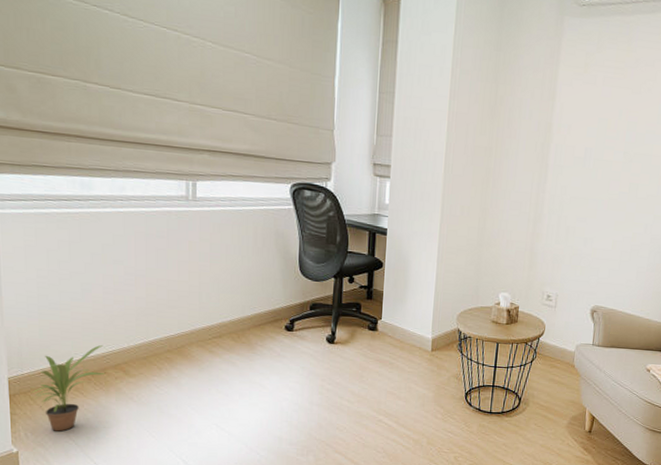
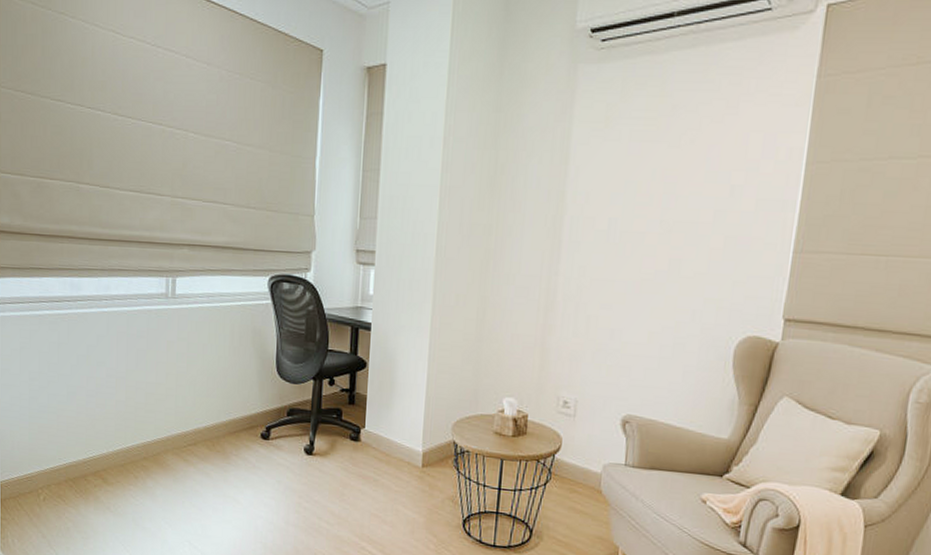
potted plant: present [30,345,106,432] -> none [19,450,86,540]

